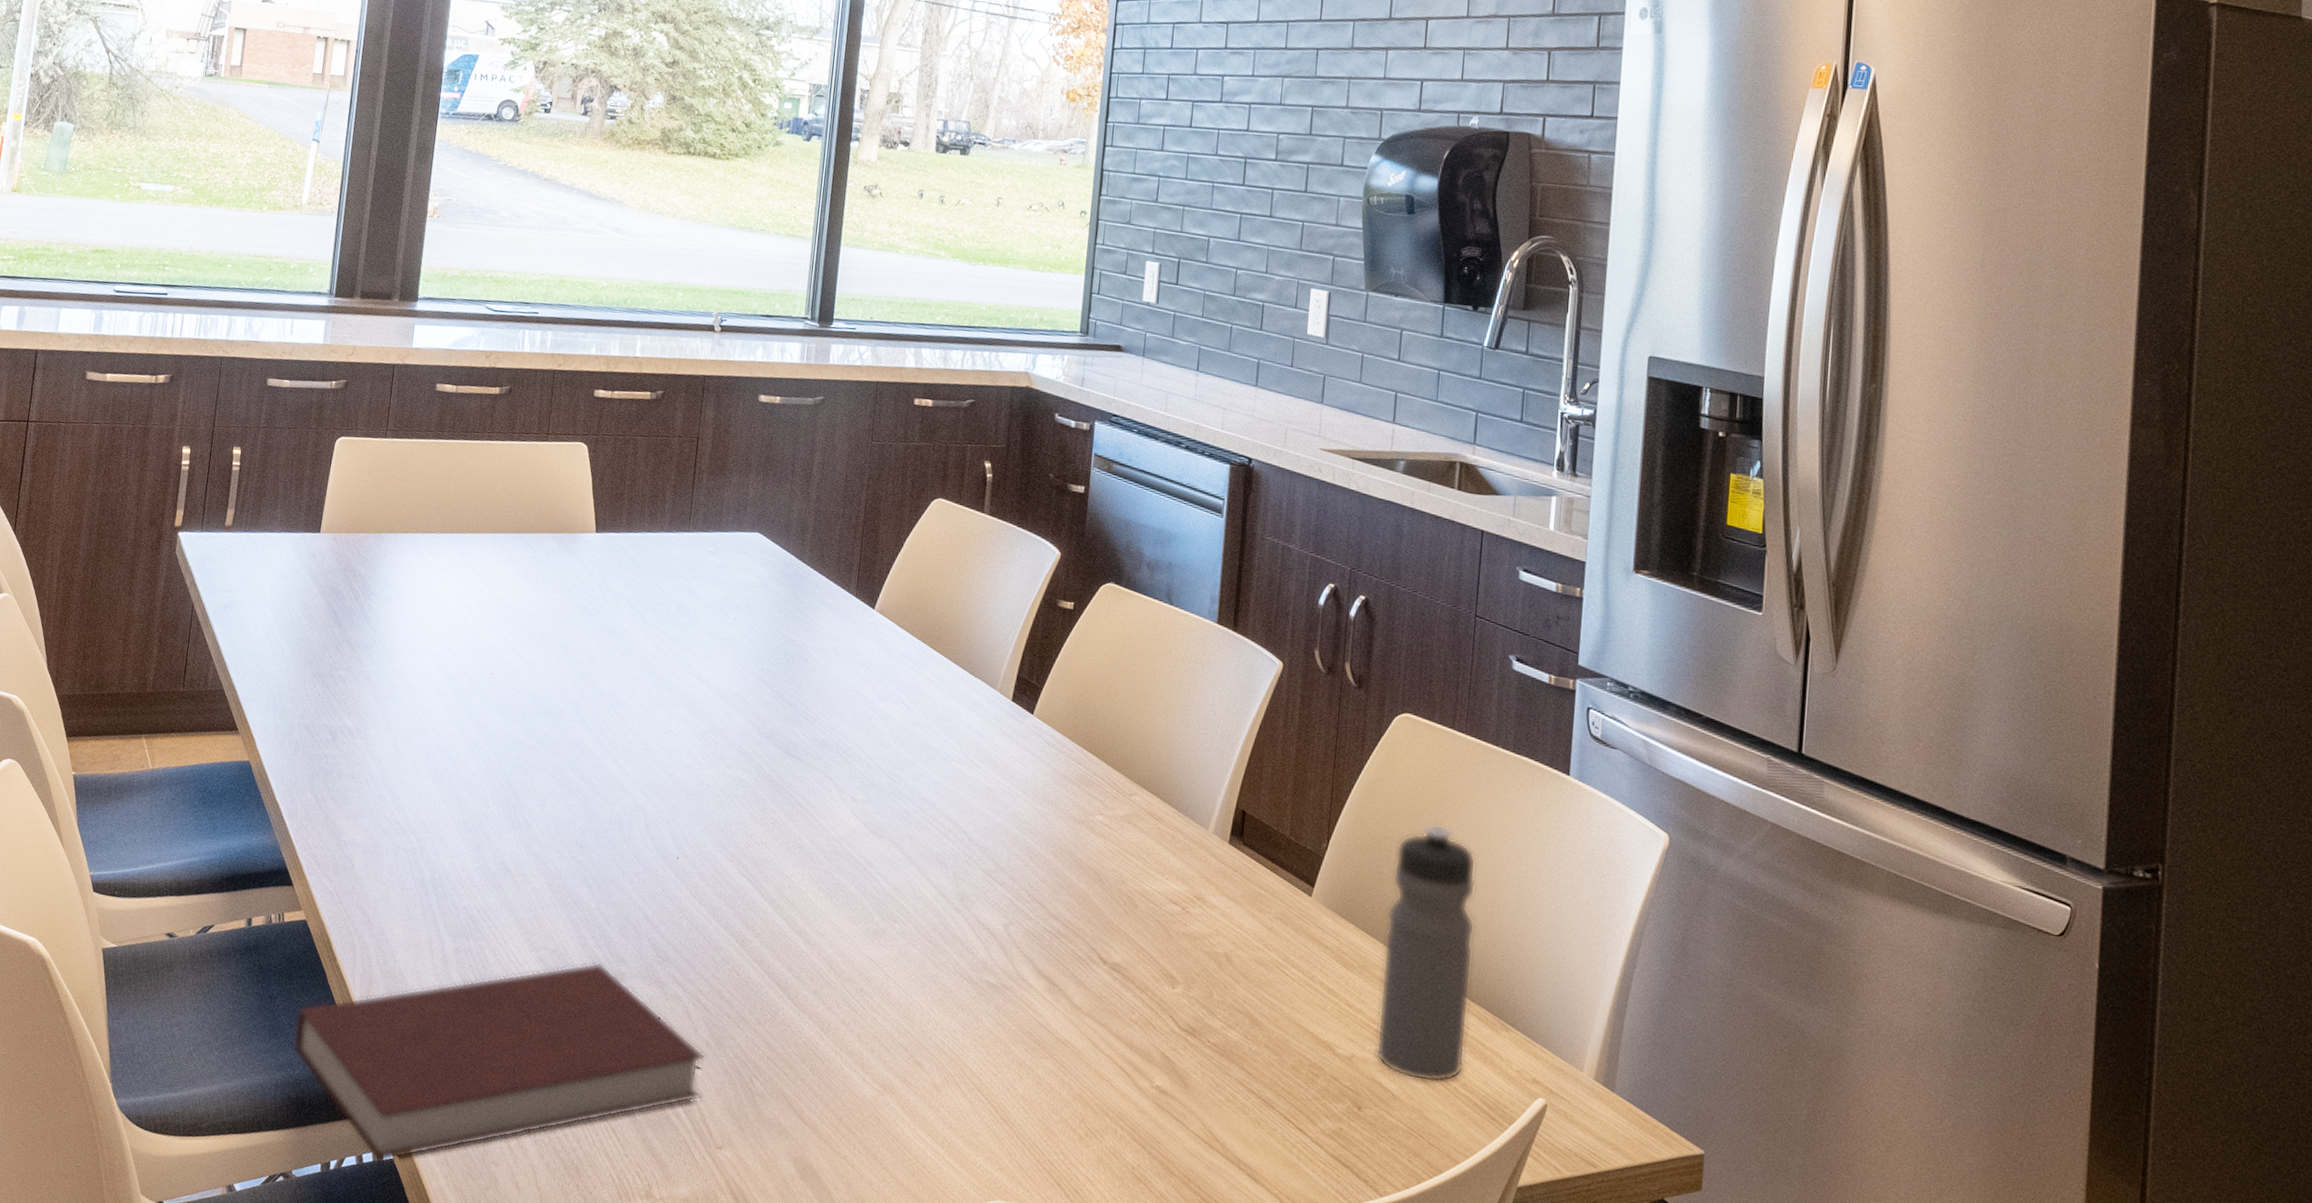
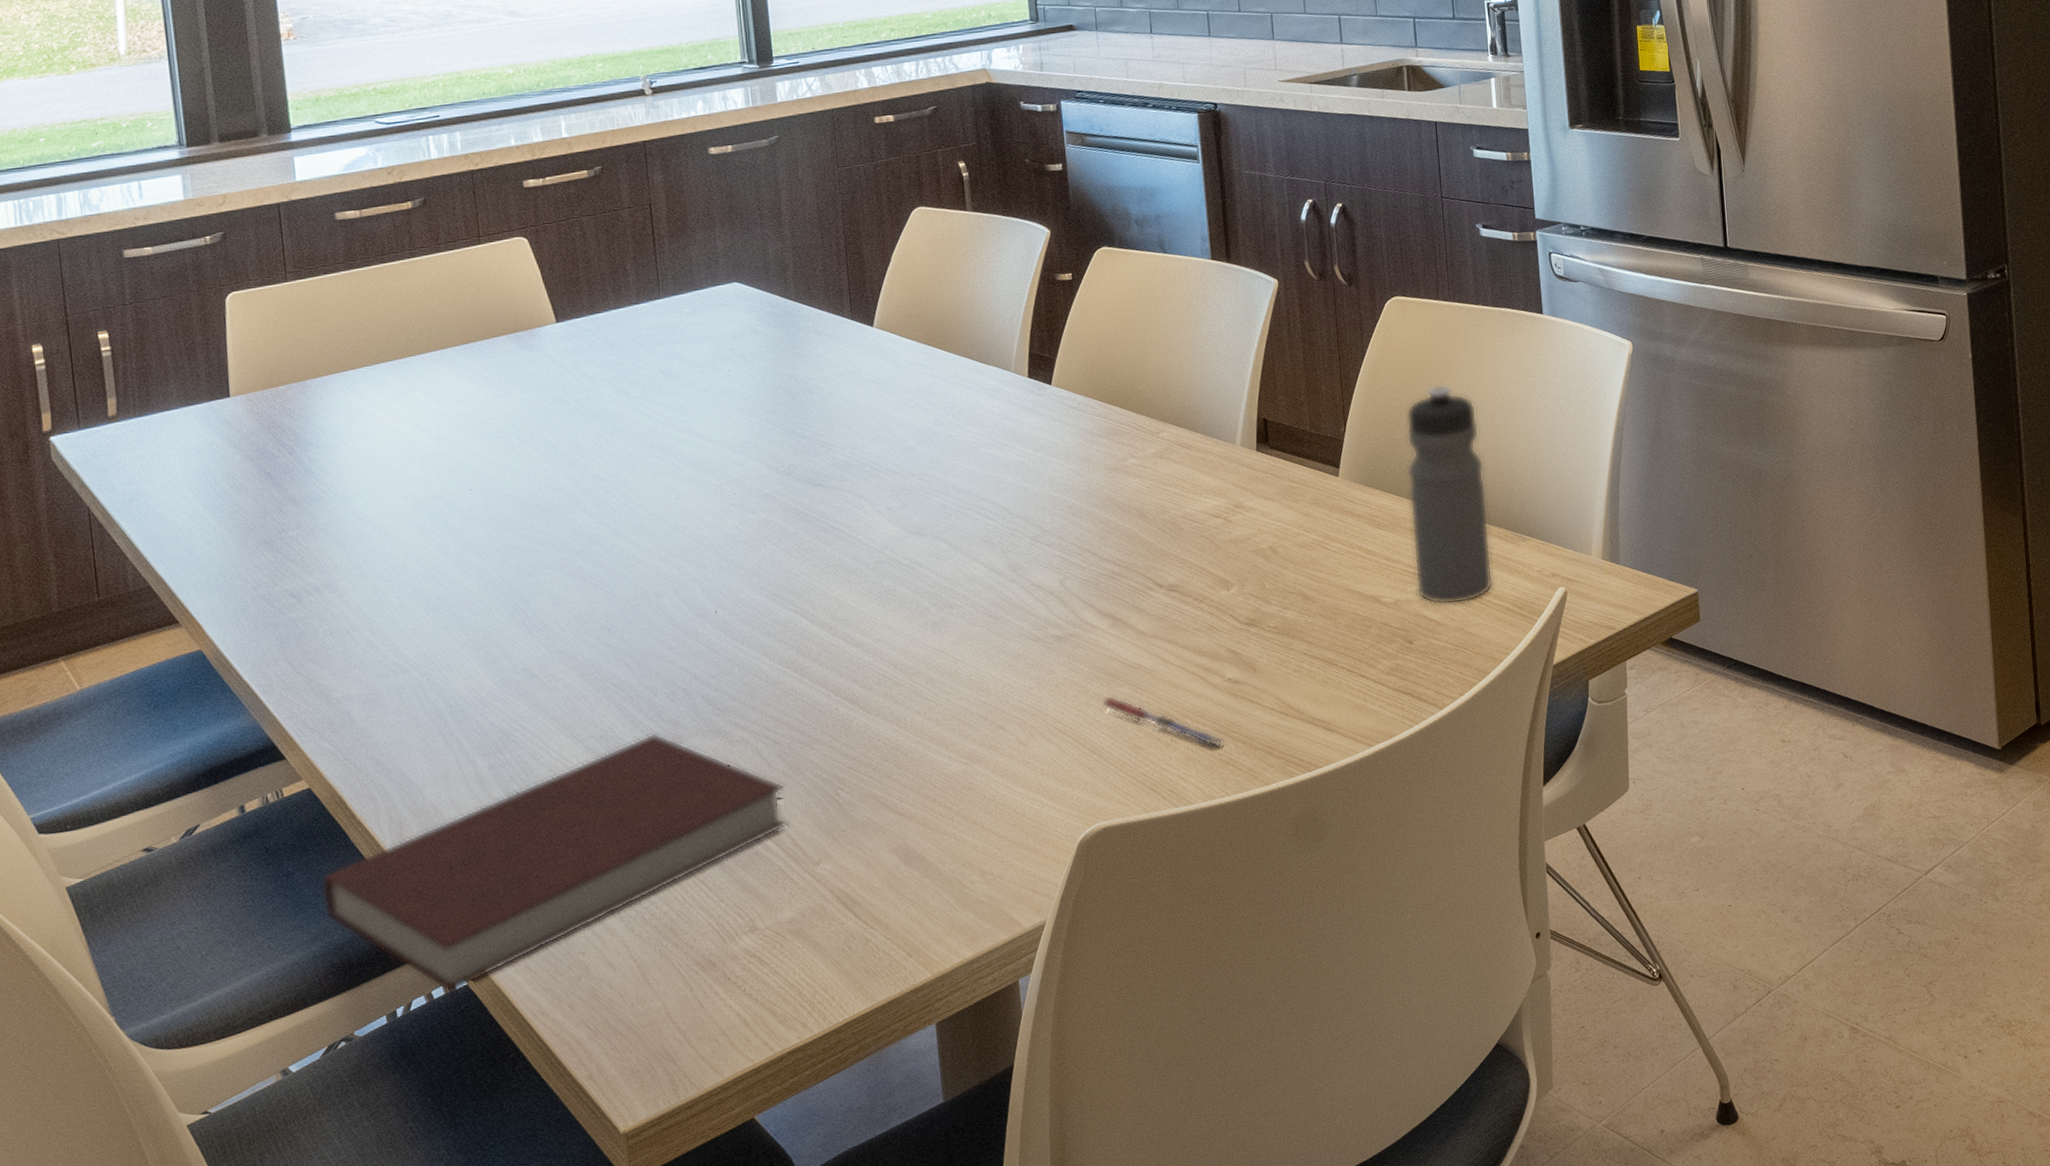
pen: none [1023,1064,1141,1159] -> present [1102,695,1224,748]

